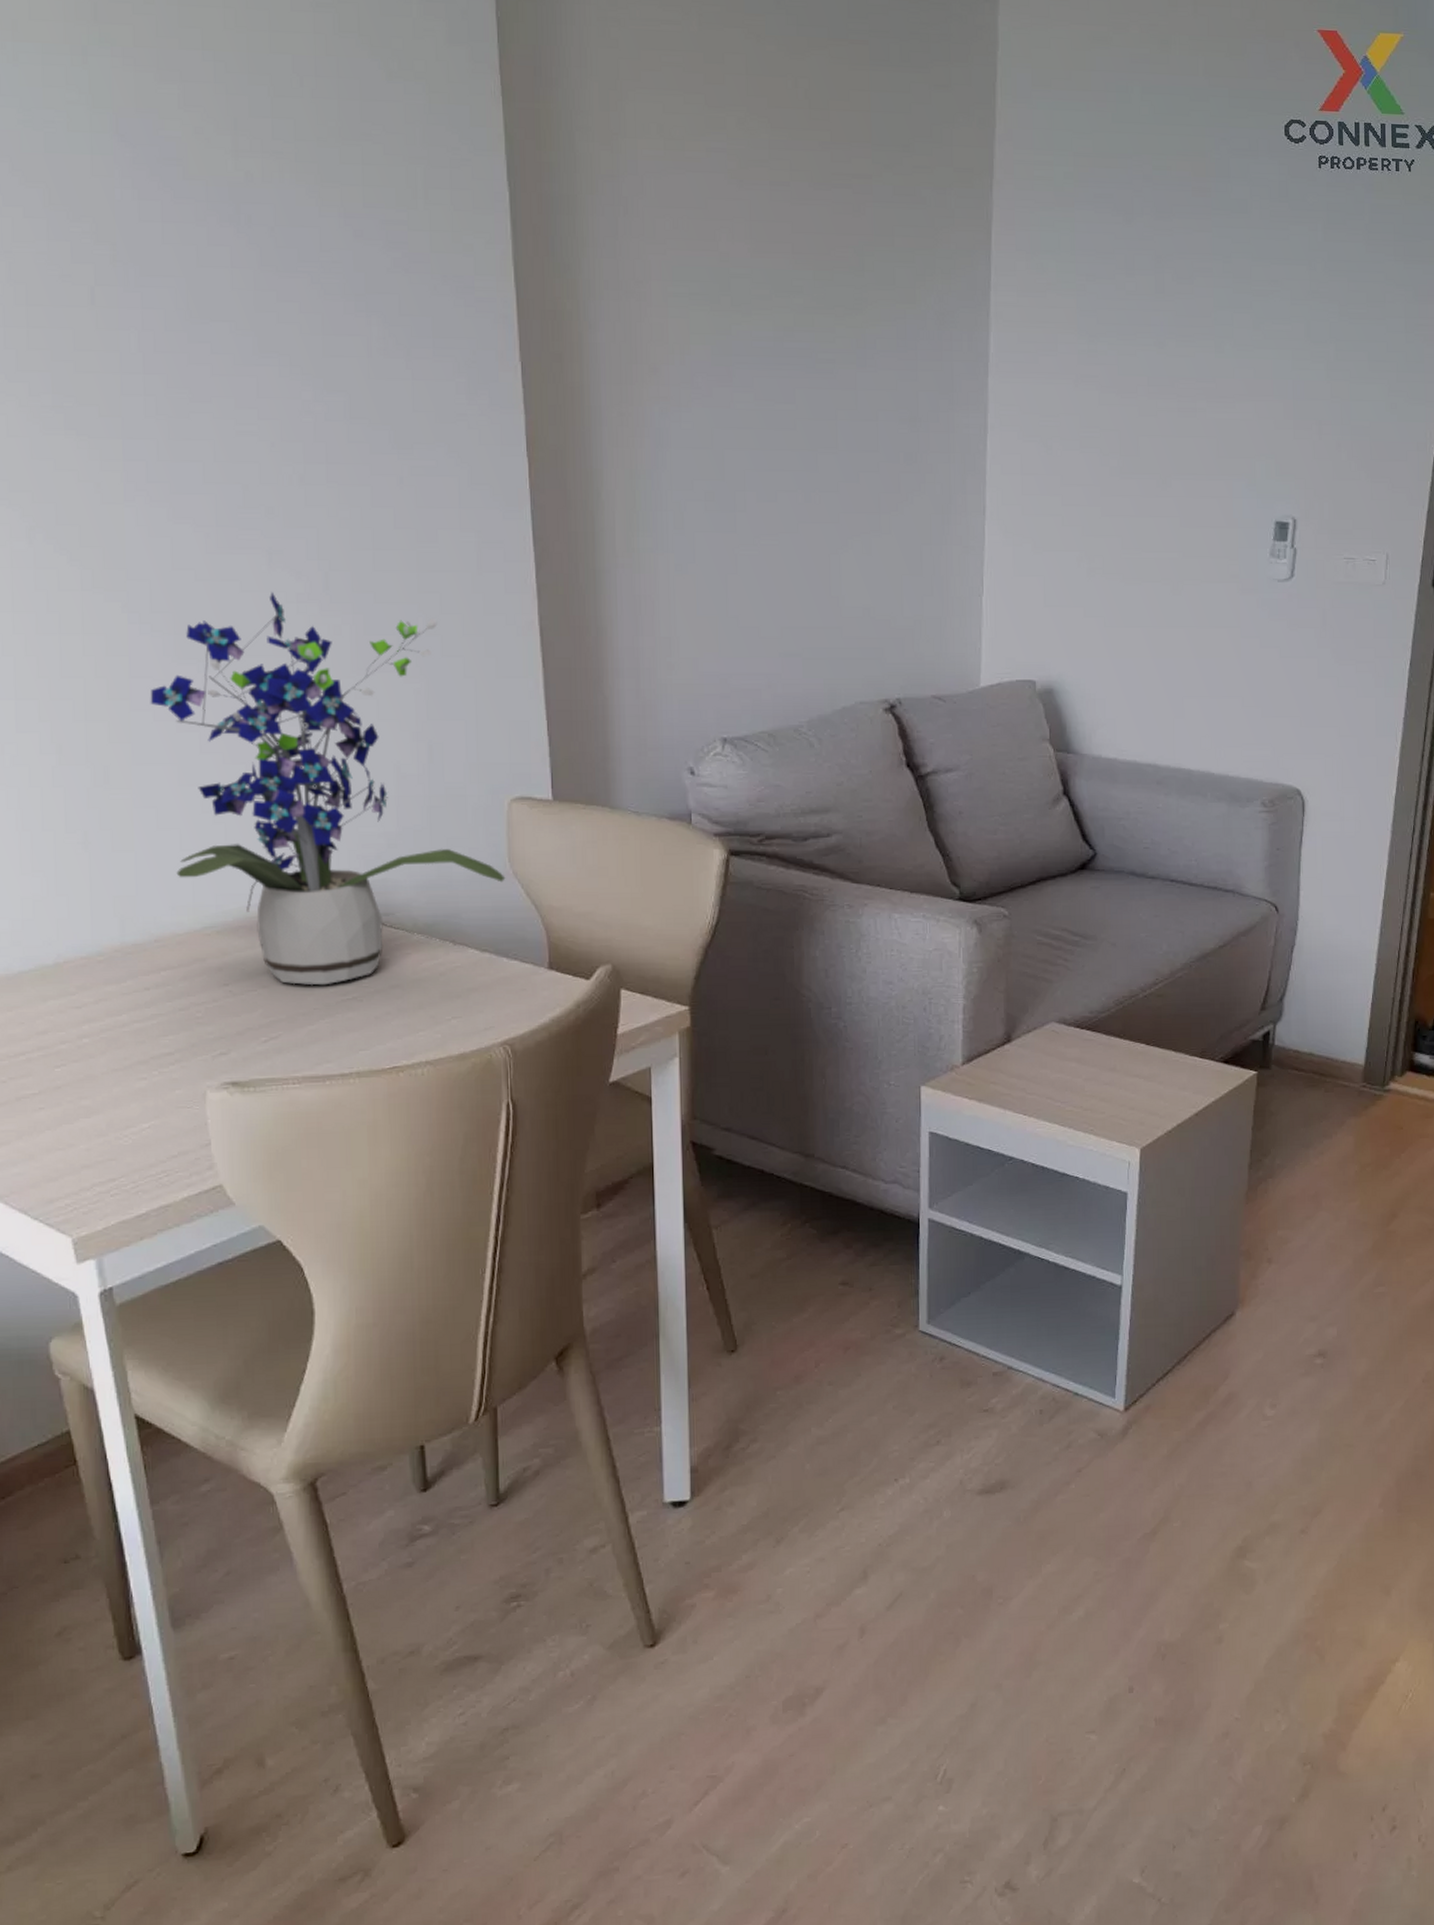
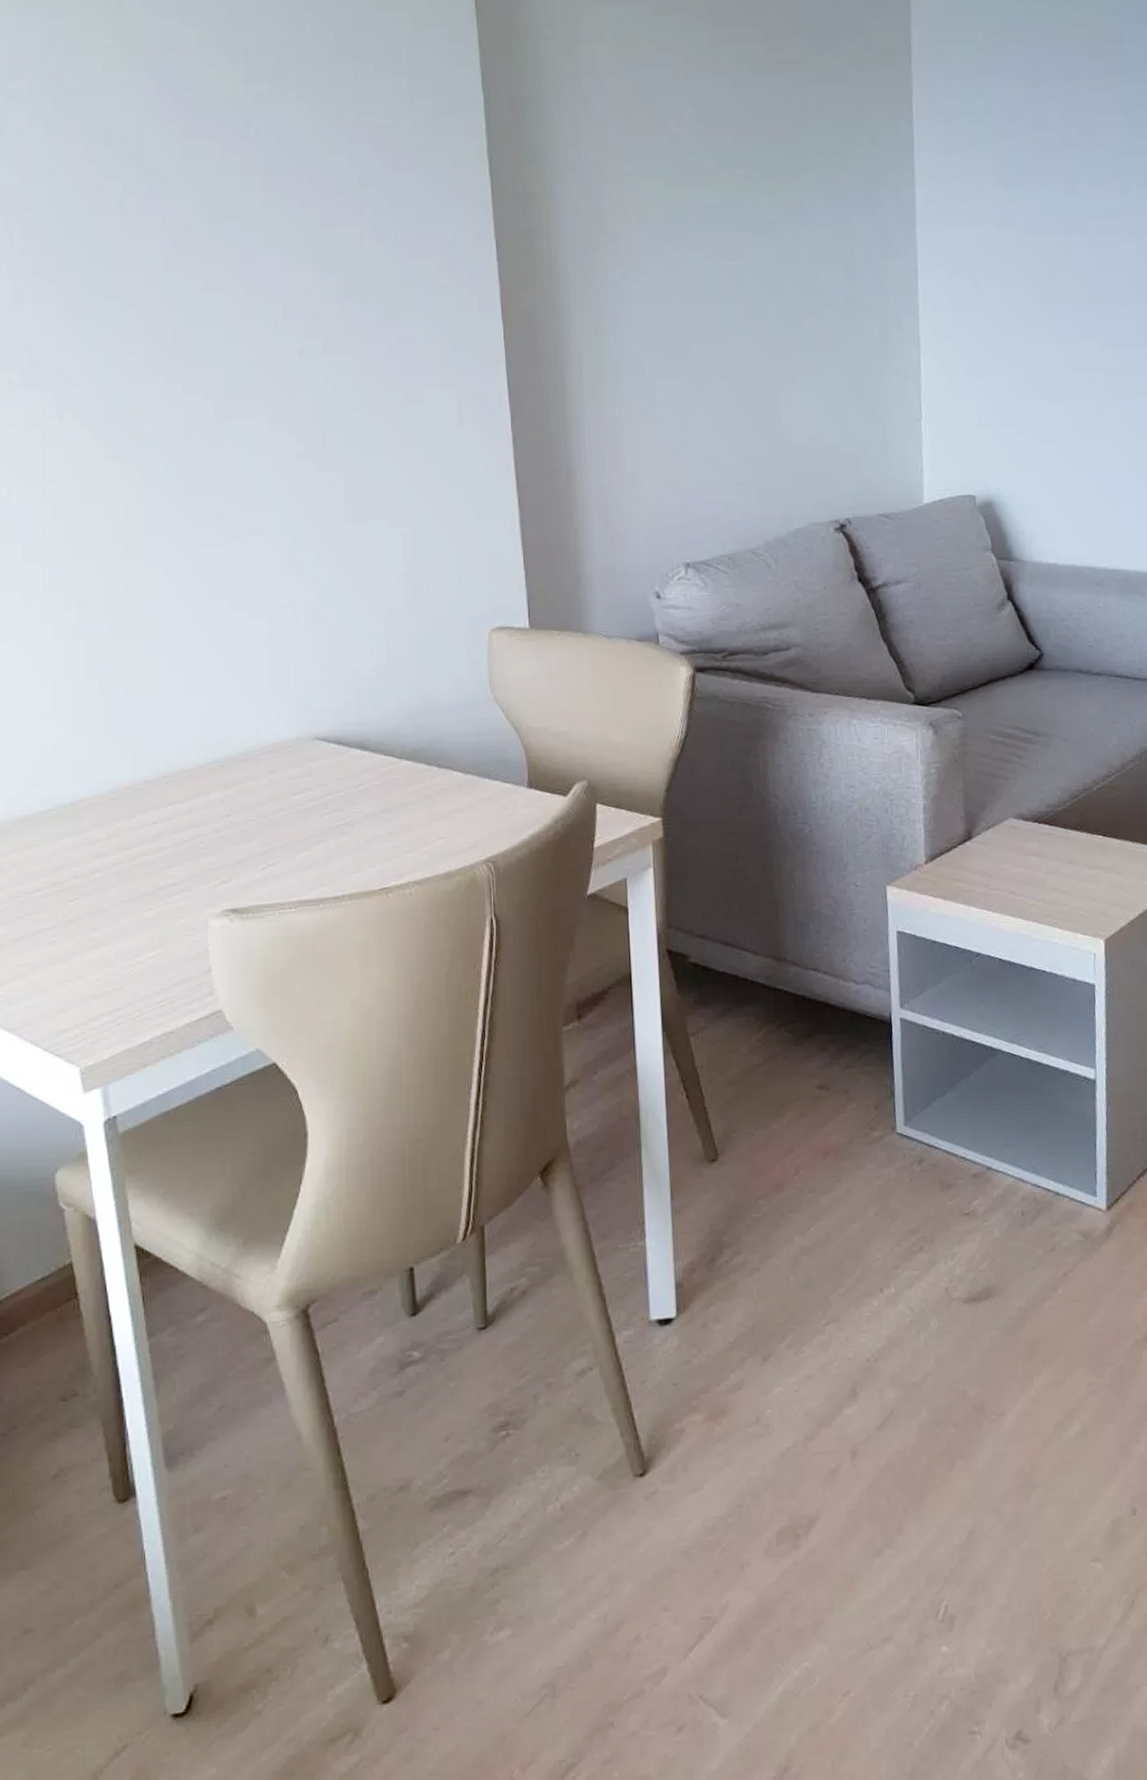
potted plant: present [150,591,506,985] -> none [163,452,487,813]

